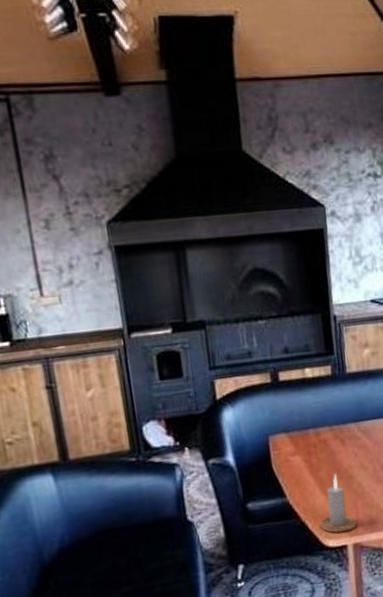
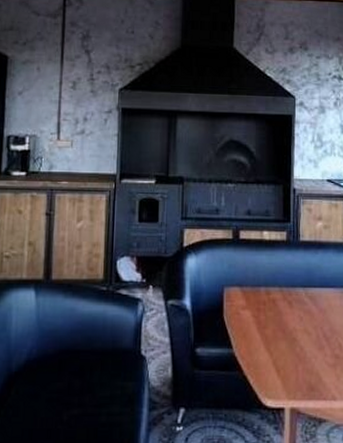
candle: present [319,474,358,533] -> none [260,334,297,394]

